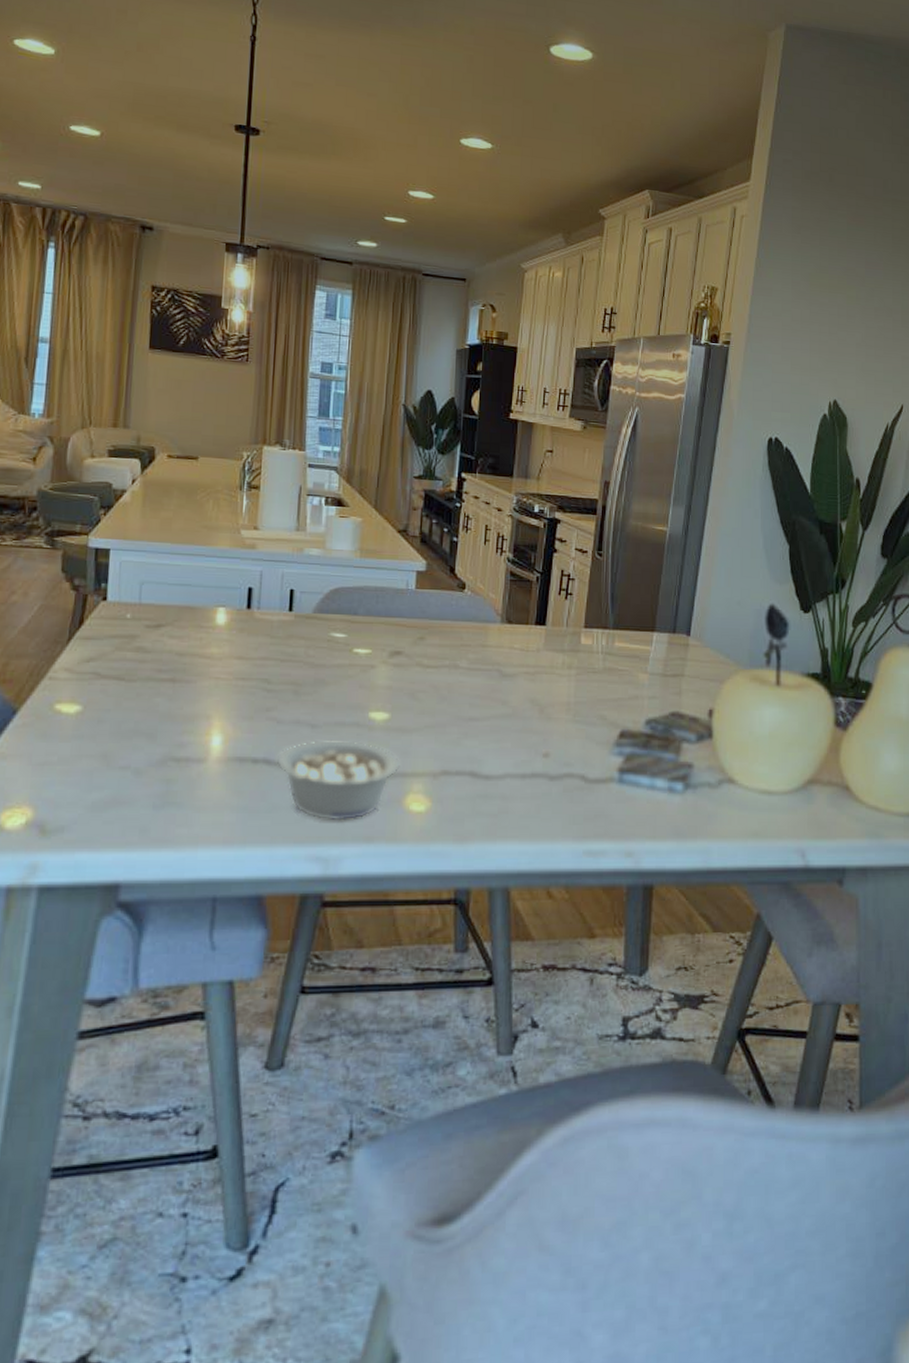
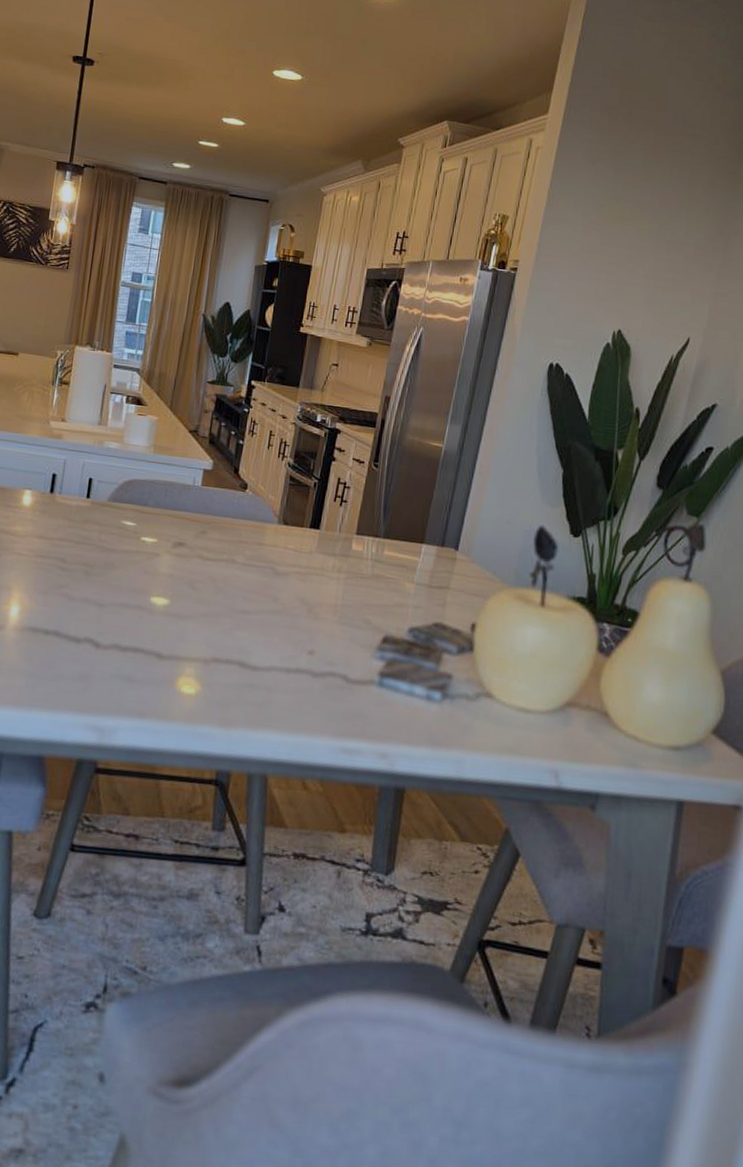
legume: present [276,739,400,821] -> none [65,618,176,696]

